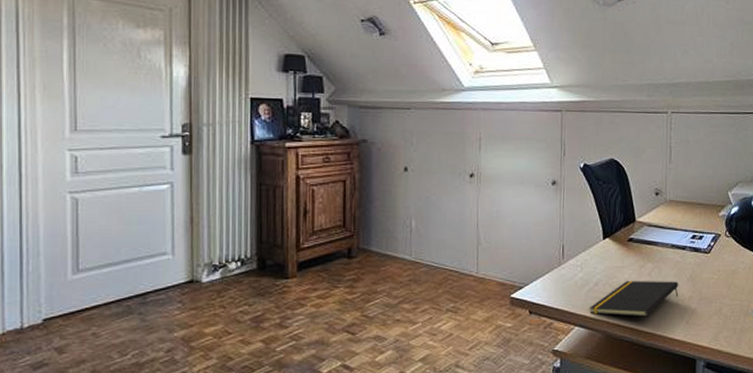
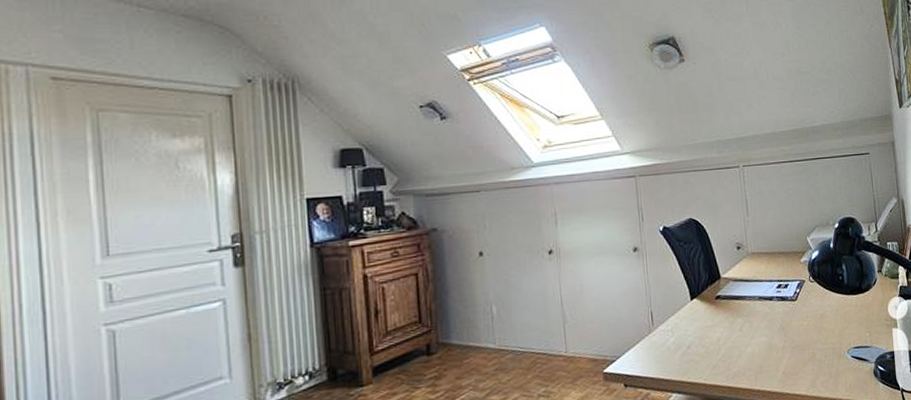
notepad: present [589,280,679,317] -> none [685,333,772,378]

